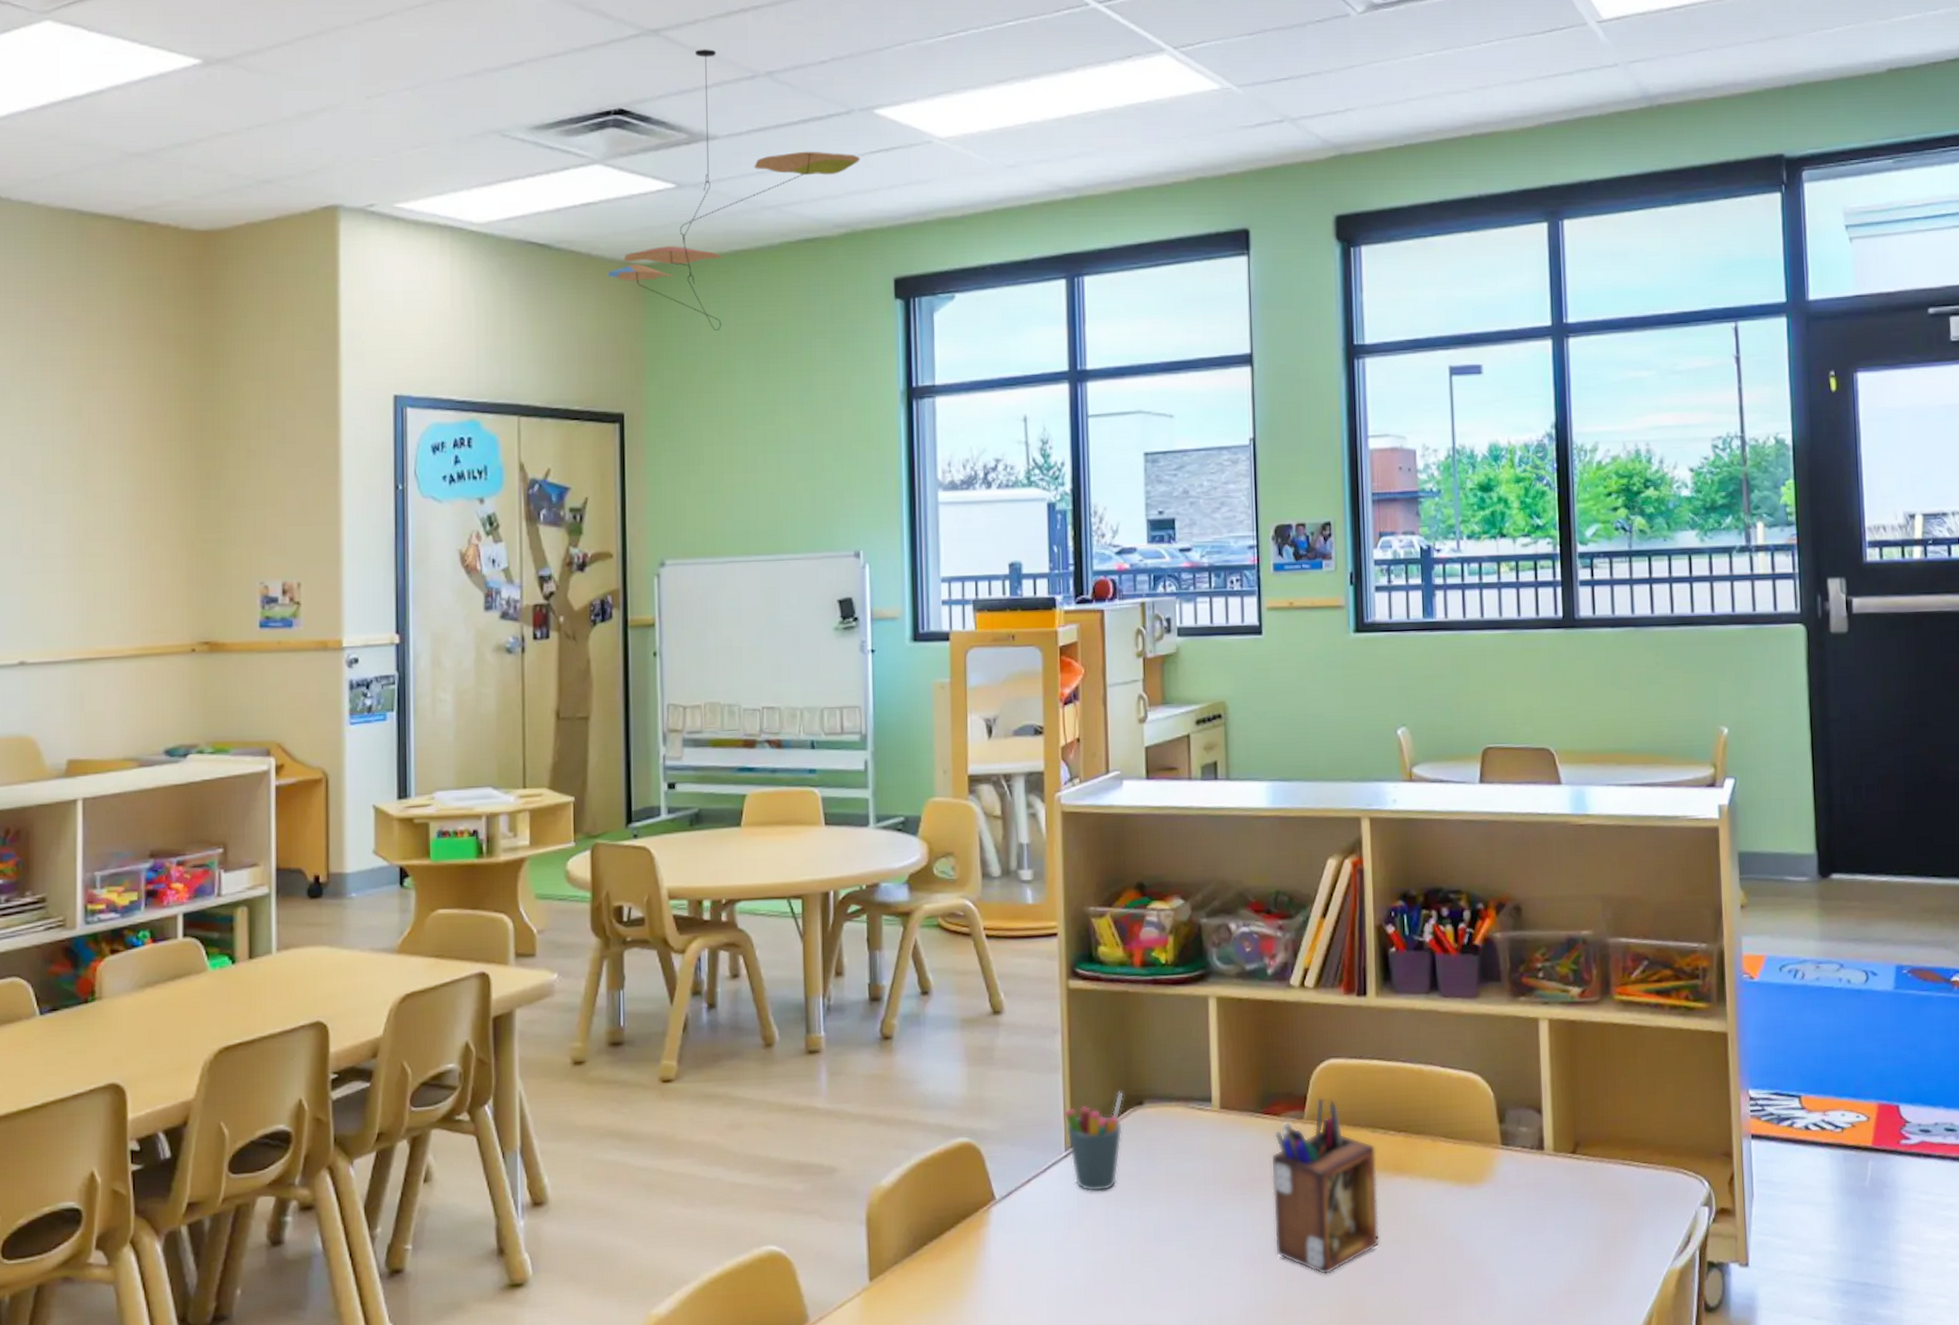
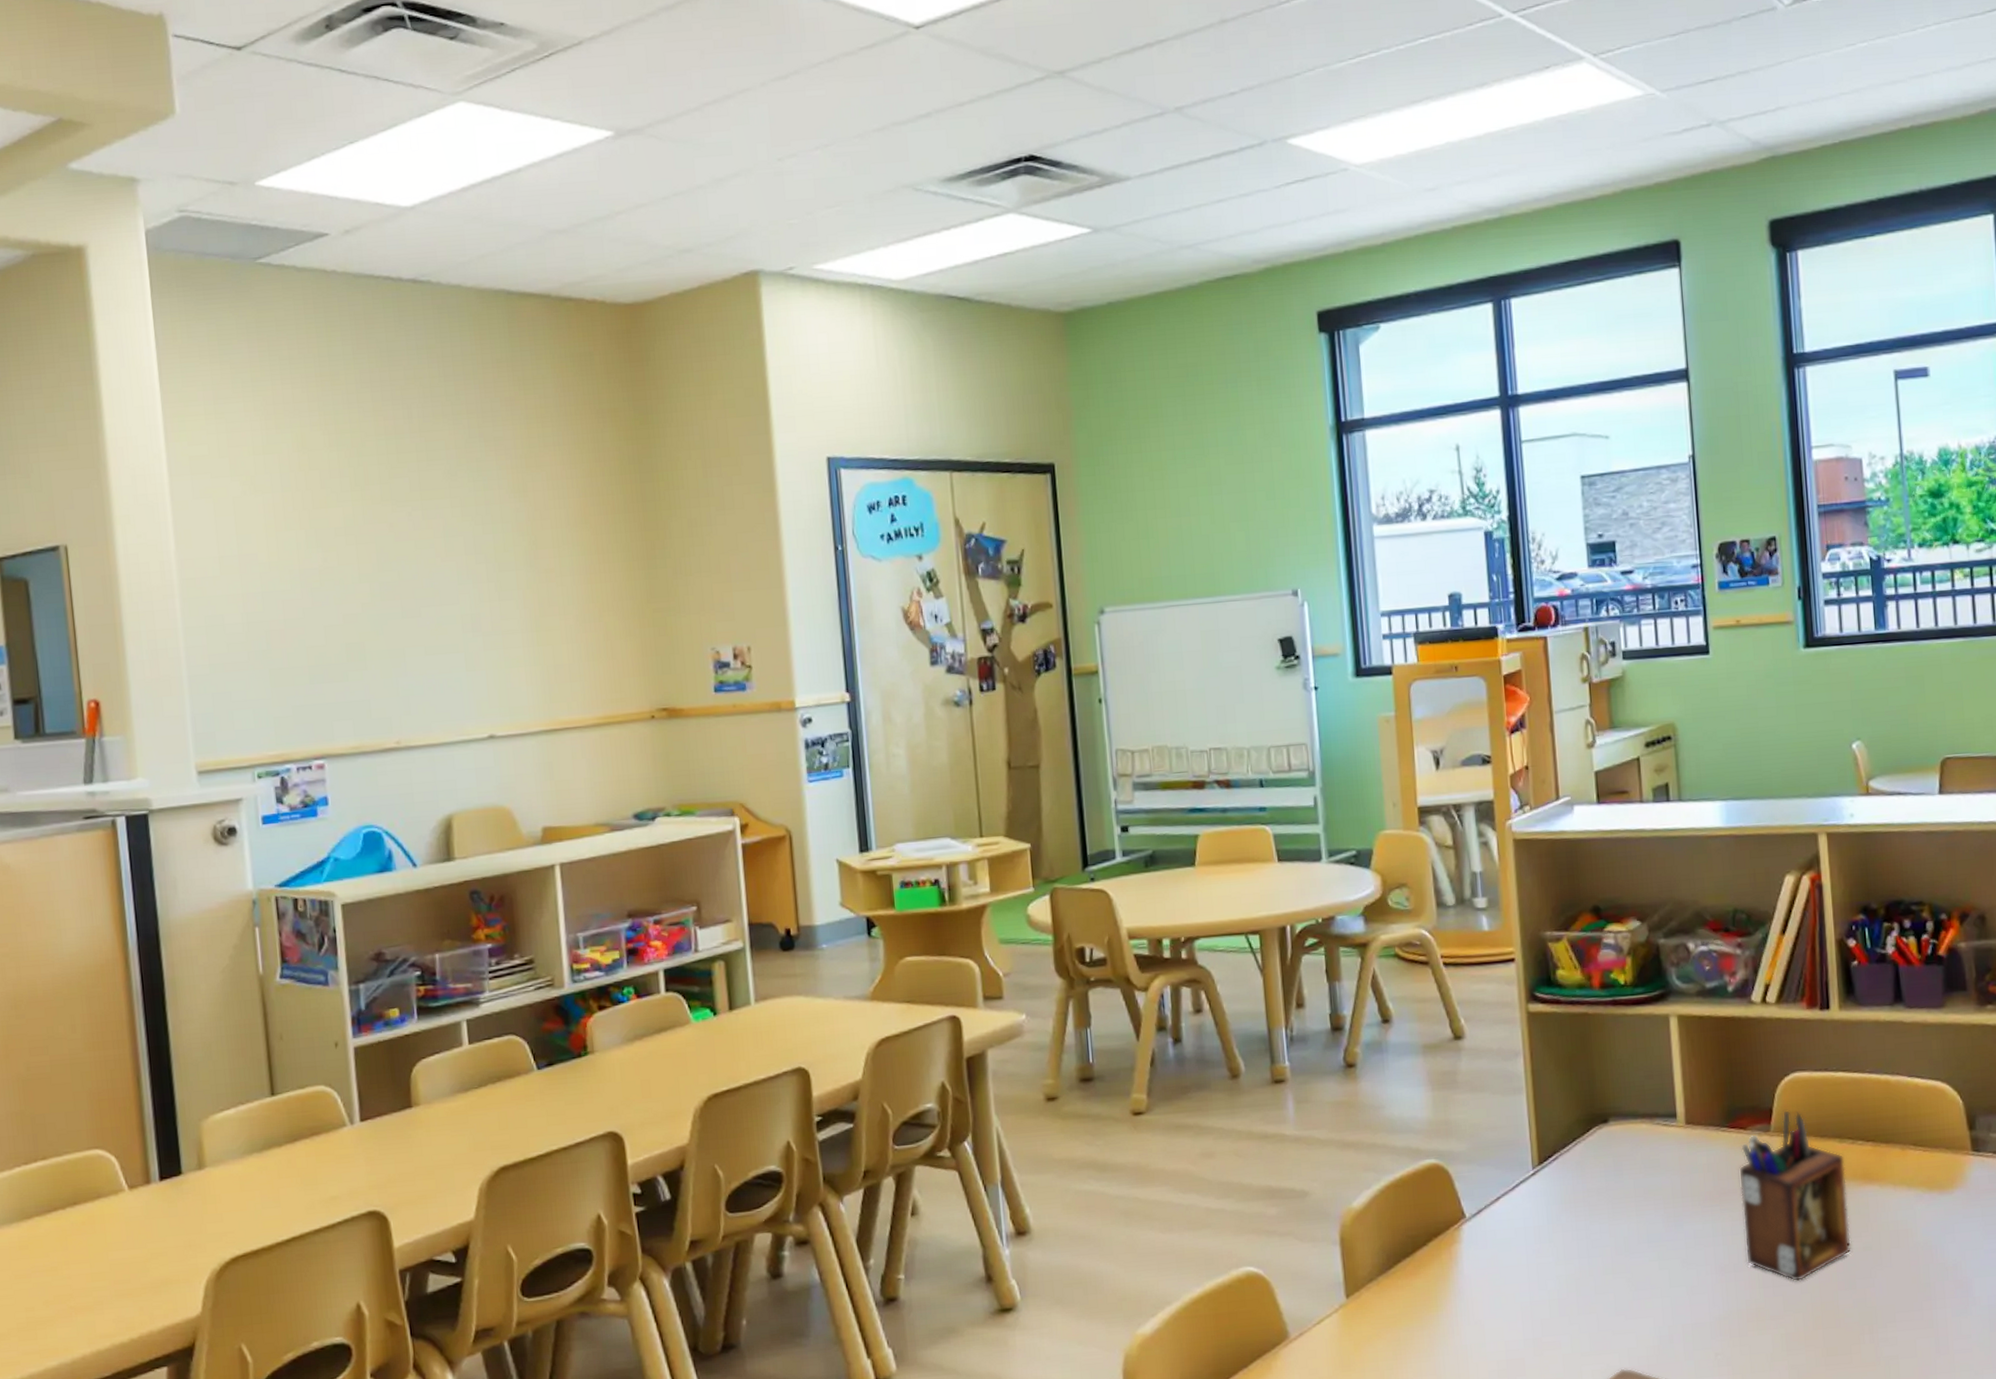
ceiling mobile: present [607,49,860,330] -> none [1029,88,1276,375]
pen holder: present [1064,1091,1124,1192] -> none [1530,1110,1589,1208]

